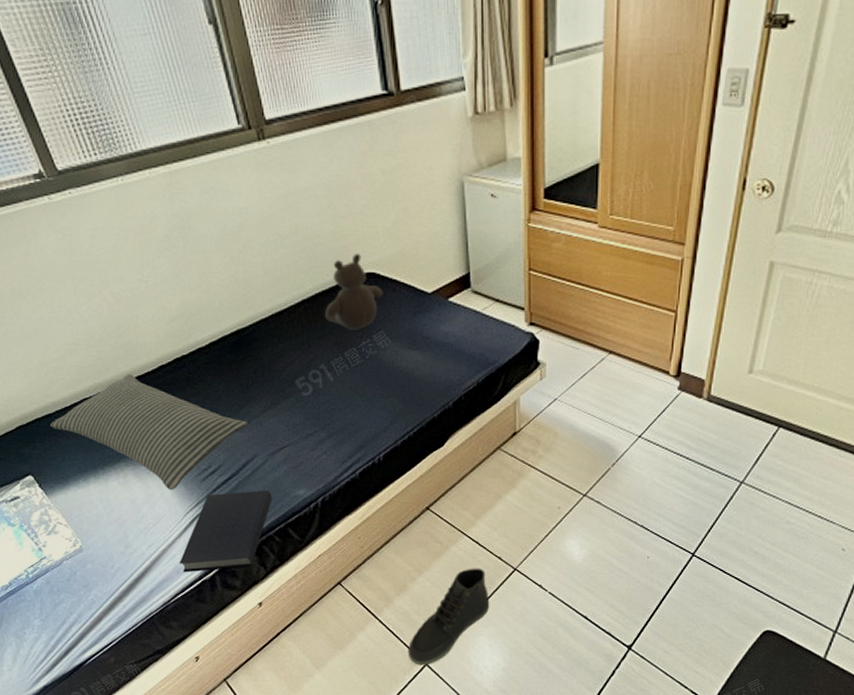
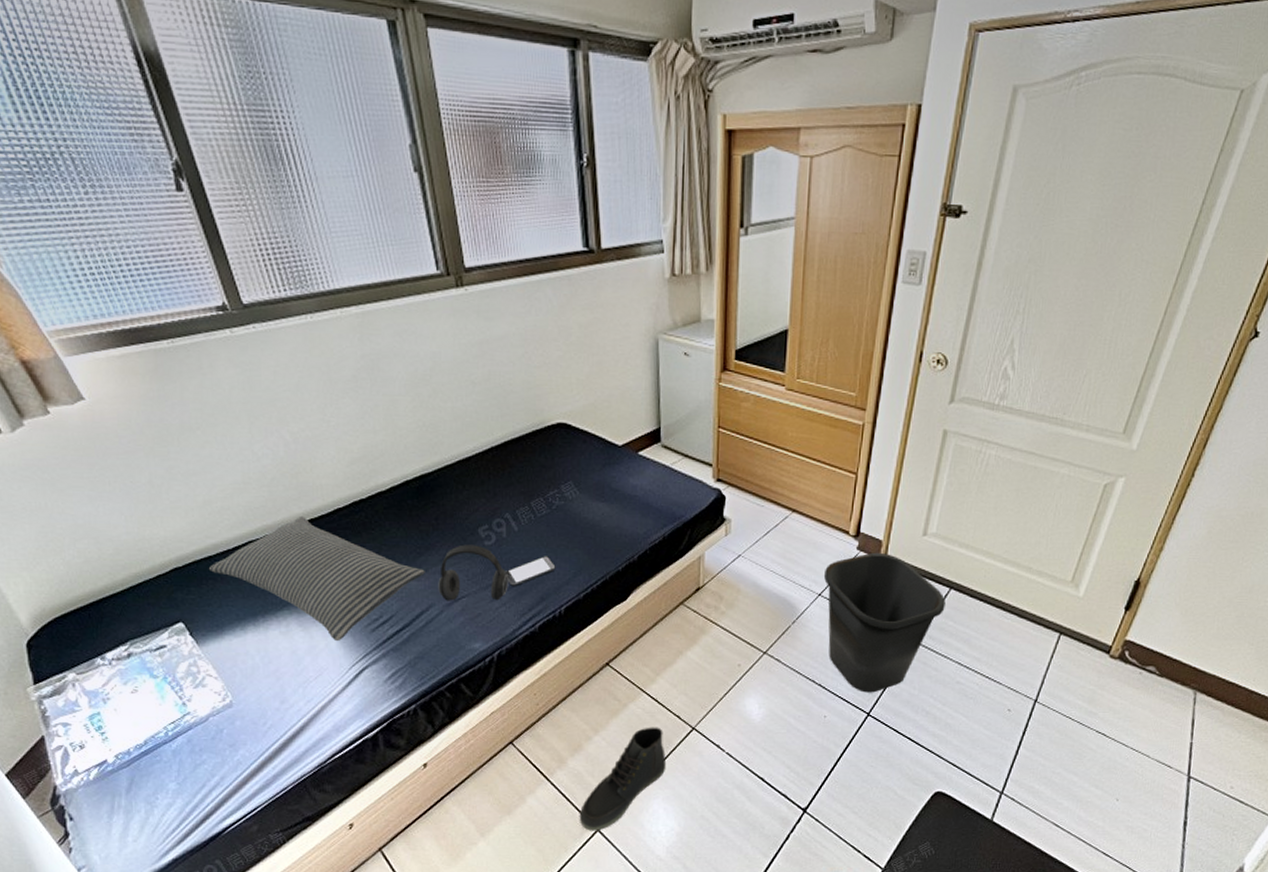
book: present [179,490,272,573] -> none [339,642,446,731]
headphones: none [260,396,328,451] -> present [438,544,509,601]
smartphone: none [323,405,373,436] -> present [504,556,556,587]
stuffed animal: present [325,254,383,330] -> none [514,404,573,480]
waste bin: none [643,392,774,533] -> present [823,552,946,693]

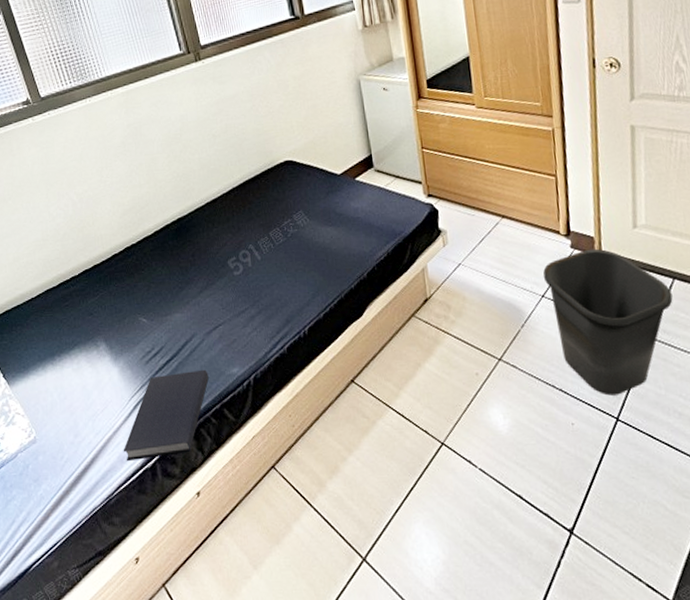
pillow: present [210,517,425,642] -> none [18,264,187,375]
book: none [339,642,446,731] -> present [123,369,209,462]
headphones: present [438,544,509,601] -> none [198,276,257,330]
smartphone: present [504,556,556,587] -> none [253,280,297,312]
sneaker: present [579,727,667,831] -> none [344,444,422,561]

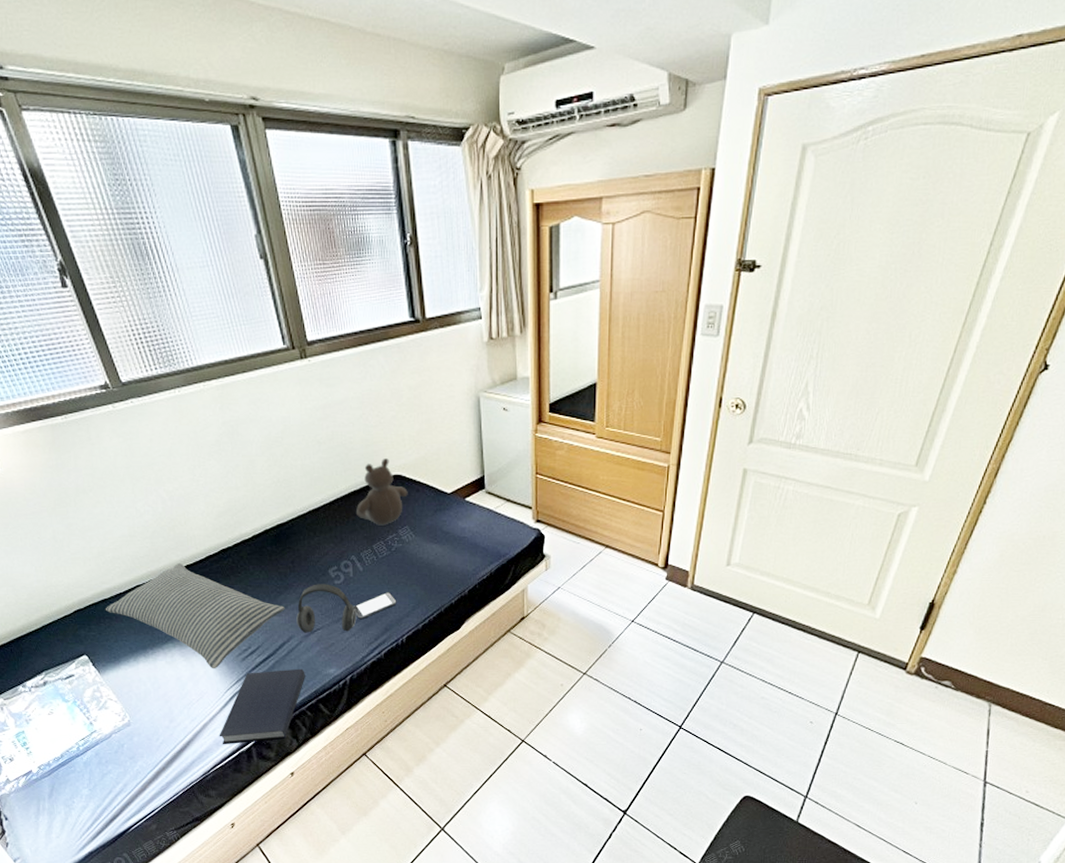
pillow: none [18,264,187,375] -> present [106,563,285,669]
headphones: none [198,276,257,330] -> present [296,584,357,633]
stuffed animal: none [252,145,300,212] -> present [356,458,408,526]
smartphone: none [253,280,297,312] -> present [353,592,397,620]
waste bin: present [543,248,673,396] -> none [635,582,749,708]

